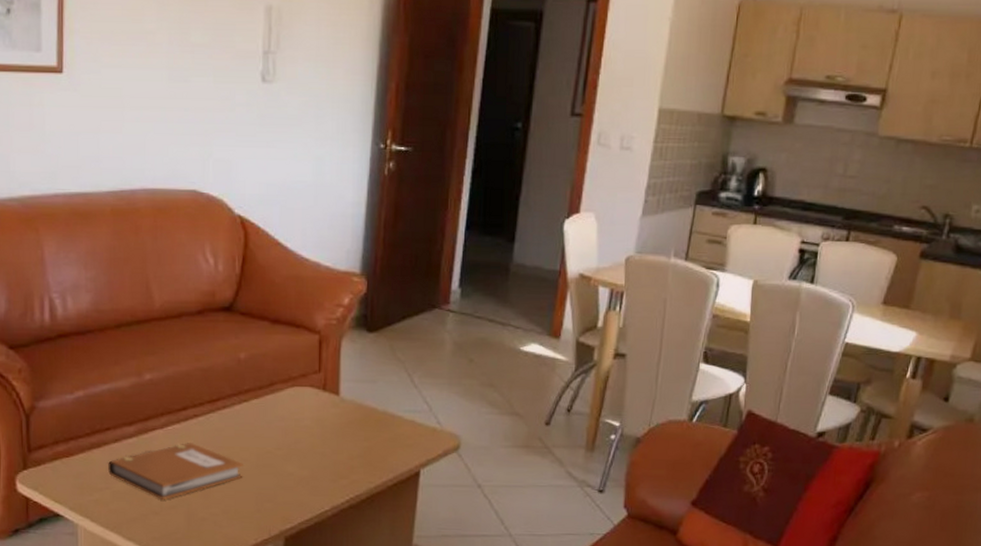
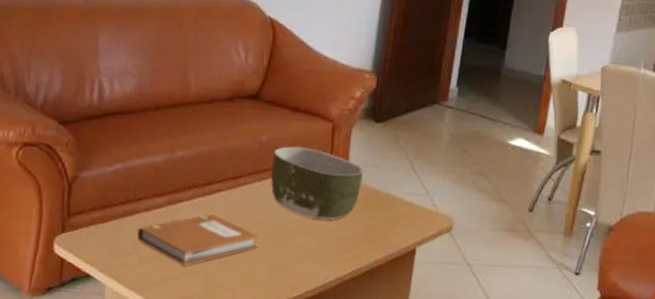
bowl: none [253,362,358,444] -> present [271,146,364,220]

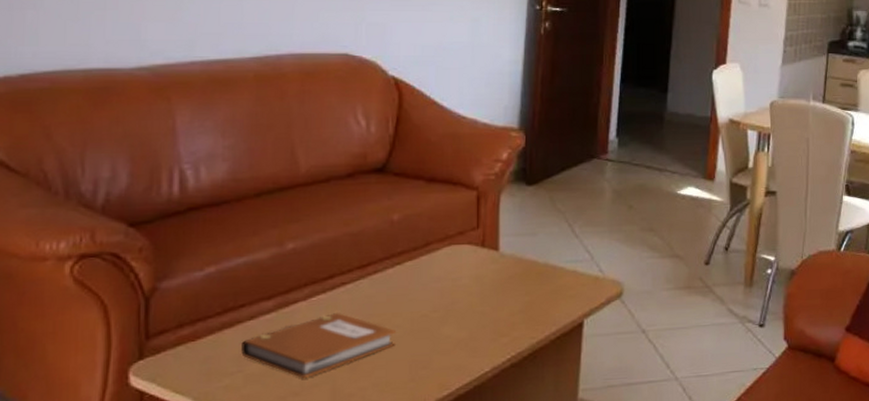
bowl: present [271,146,364,220] -> none [407,221,517,303]

